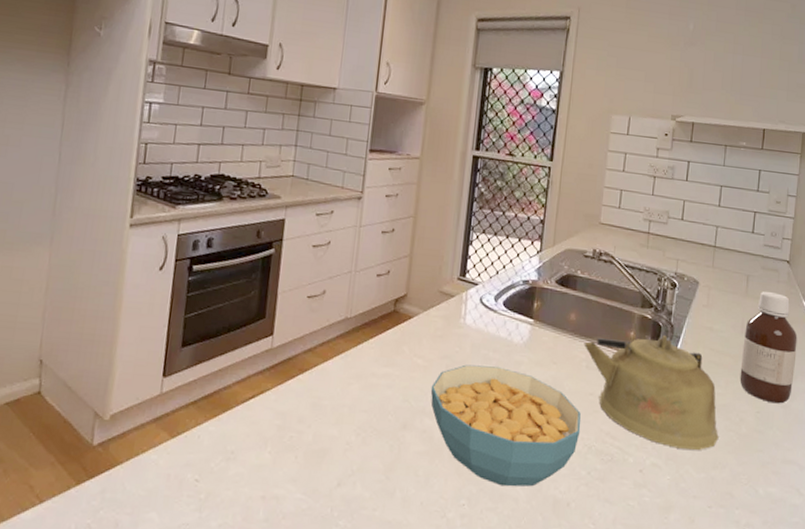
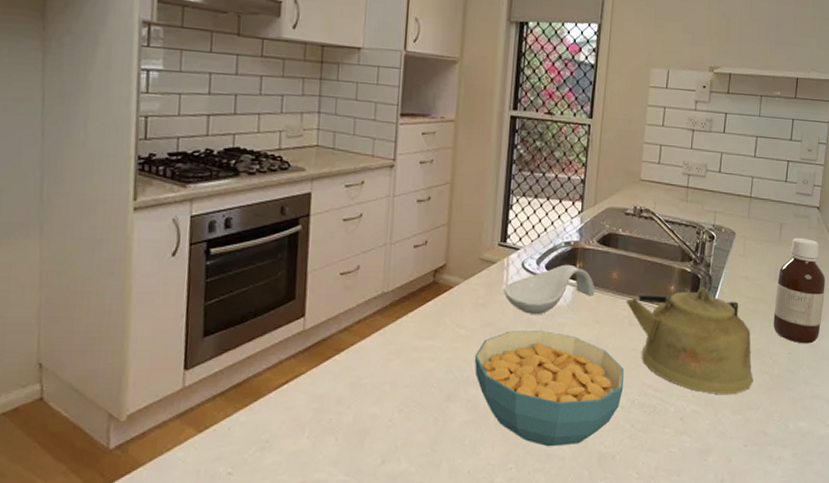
spoon rest: none [461,302,553,350] -> present [503,264,595,314]

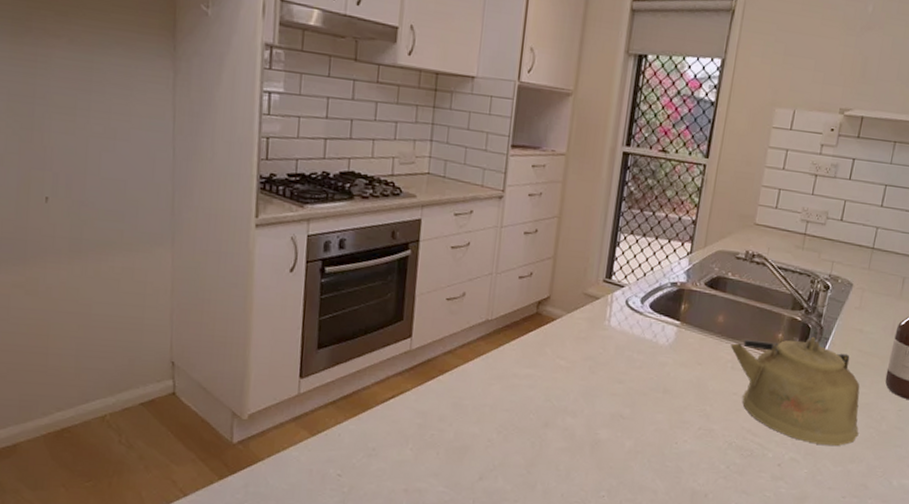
cereal bowl: present [474,331,624,447] -> none [573,365,723,480]
spoon rest: present [503,264,595,314] -> none [606,304,699,352]

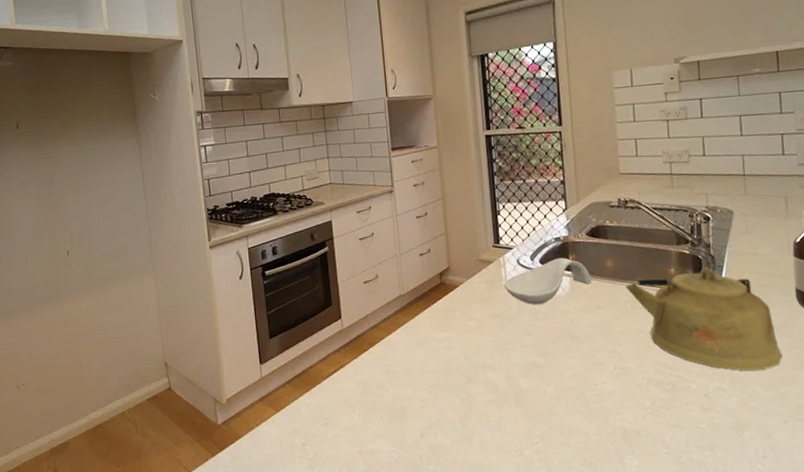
spoon rest: none [606,304,699,352] -> present [504,257,592,304]

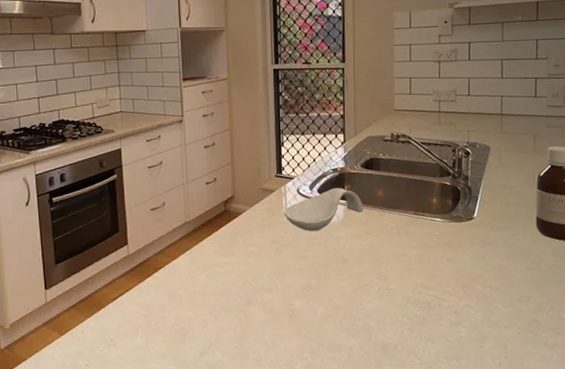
kettle: present [625,267,783,371] -> none [392,198,522,290]

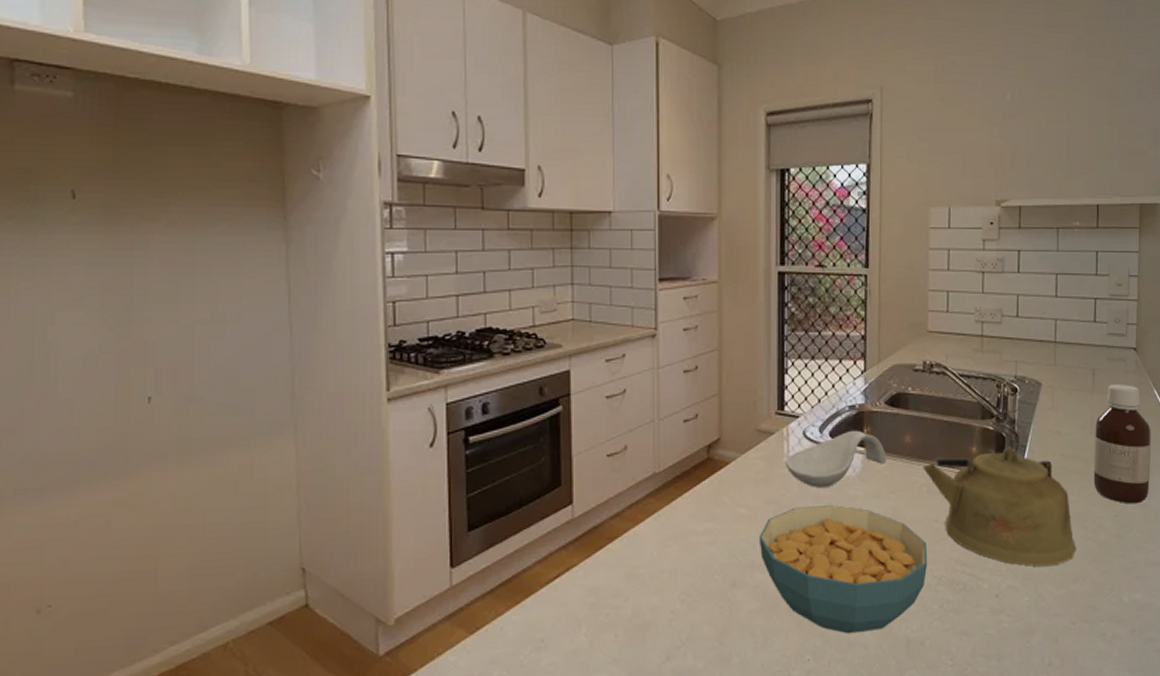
cereal bowl: none [265,244,399,339] -> present [758,505,928,634]
kettle: none [392,198,522,290] -> present [922,447,1077,567]

